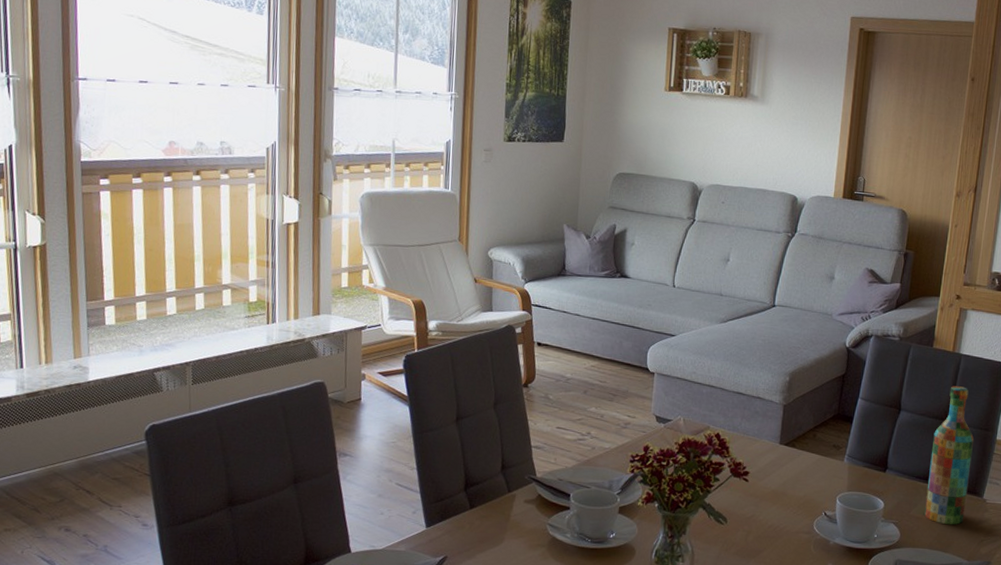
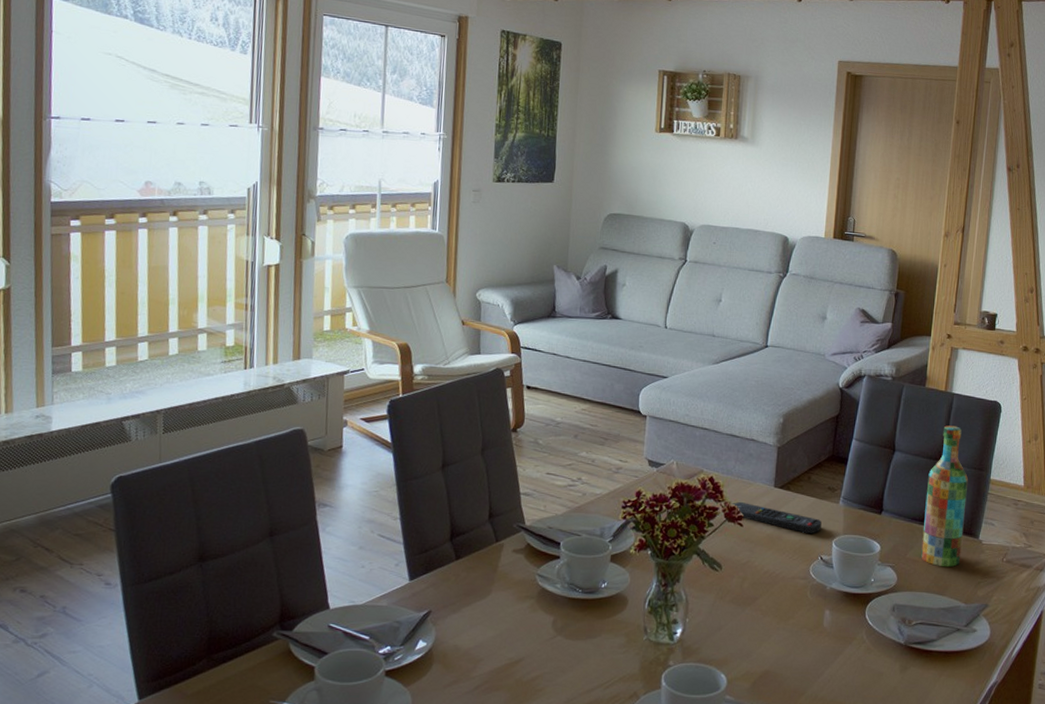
remote control: none [737,457,826,491] -> present [731,501,822,534]

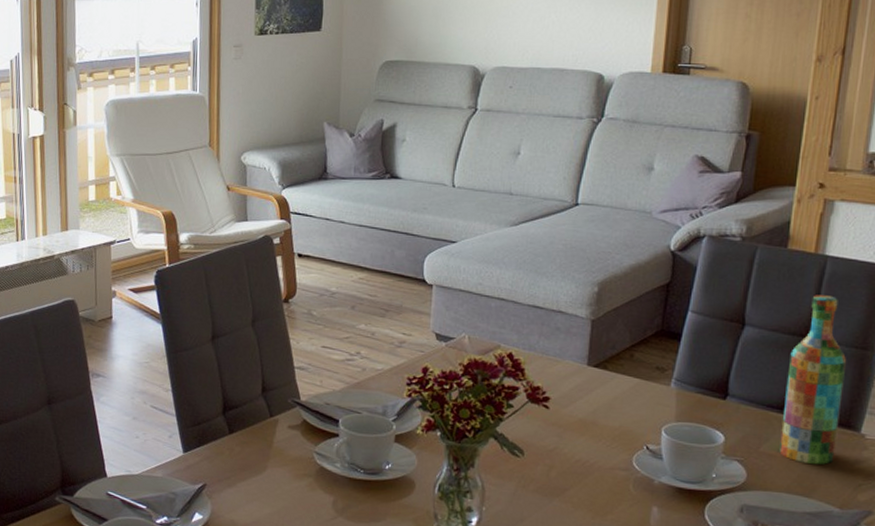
remote control: present [731,501,822,534] -> none [535,381,648,420]

